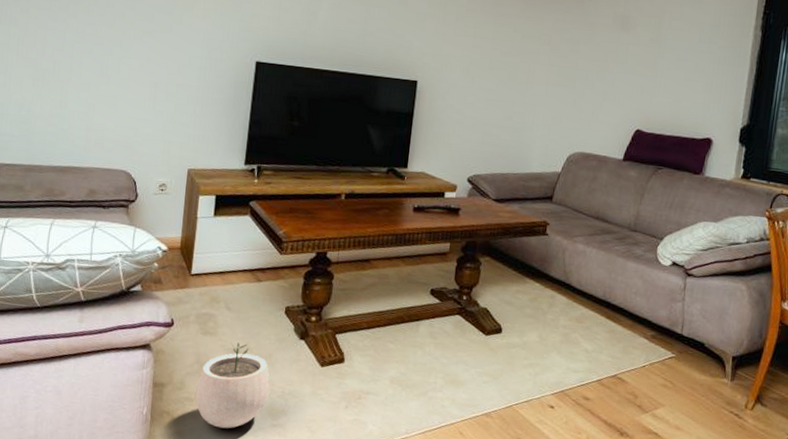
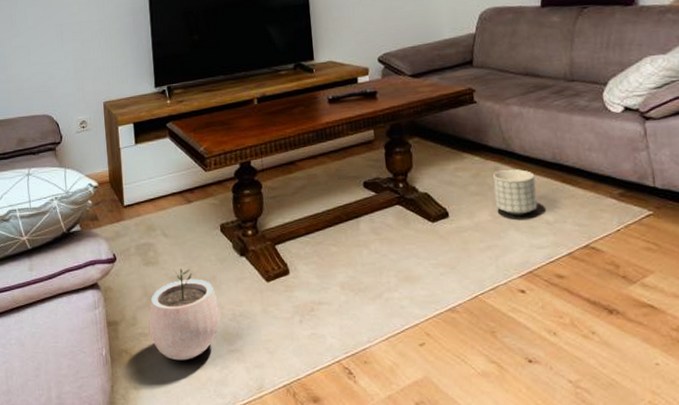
planter: none [545,299,585,341] -> present [493,169,538,215]

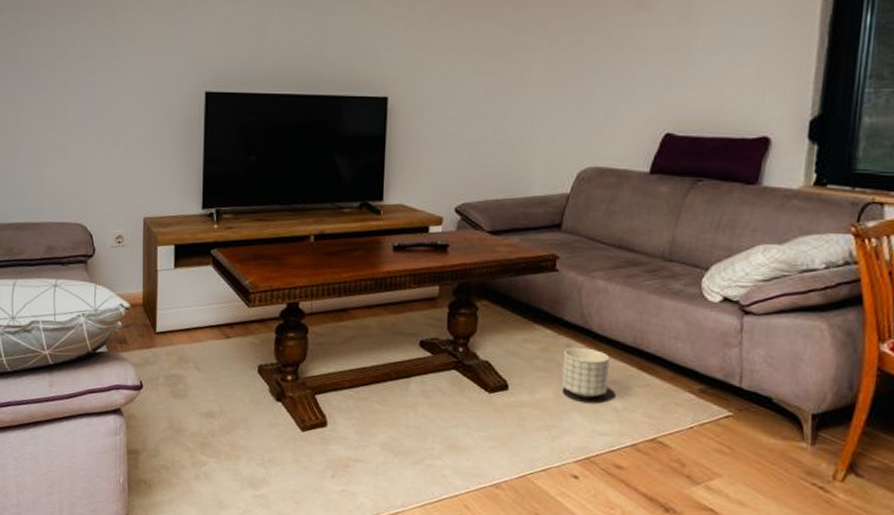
plant pot: present [148,269,220,361] -> none [171,406,247,499]

